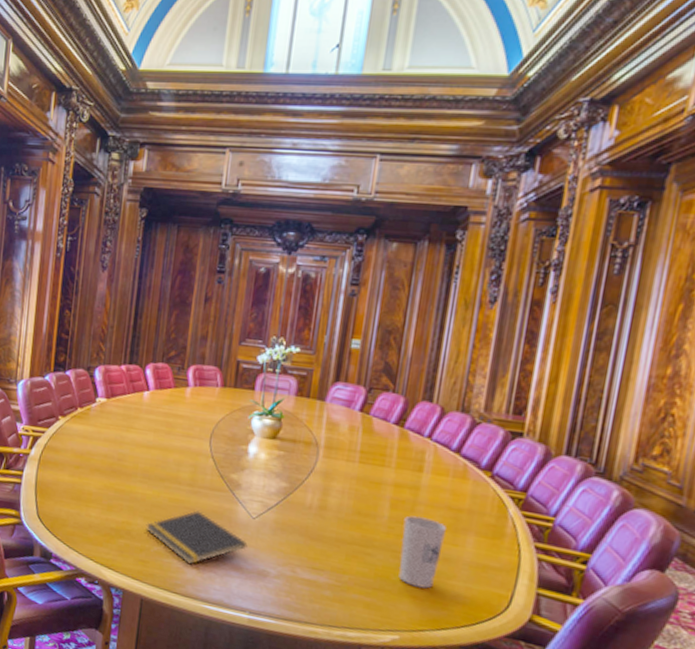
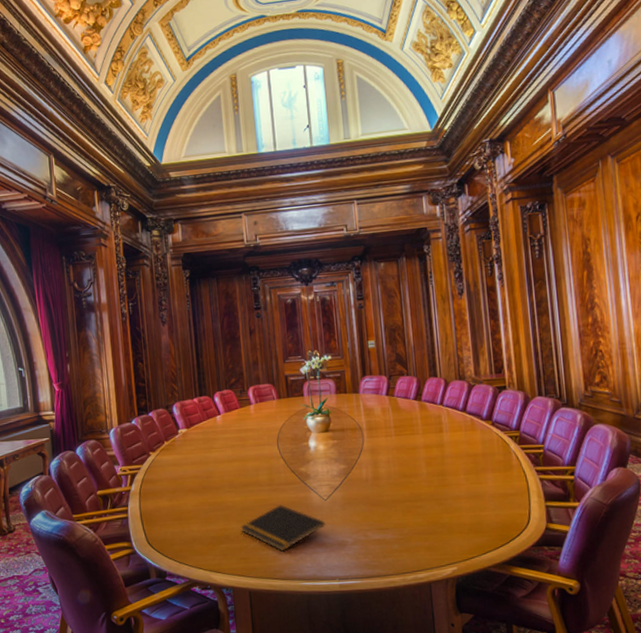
cup: present [398,515,446,589] -> none [438,467,472,524]

